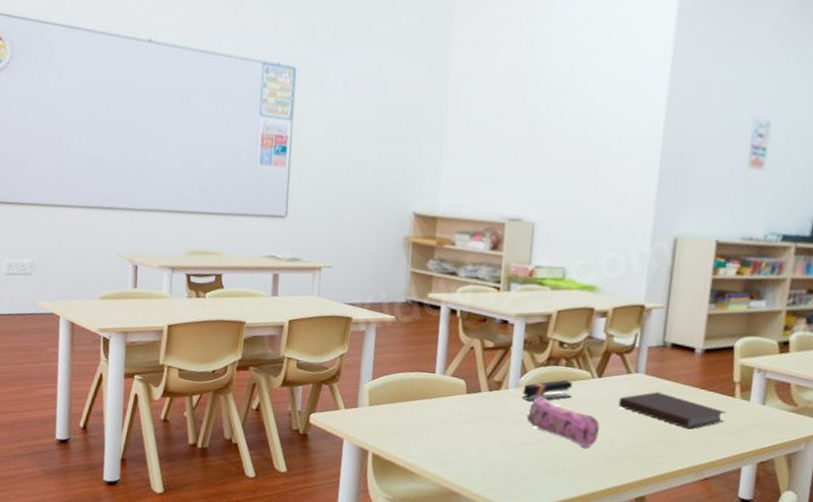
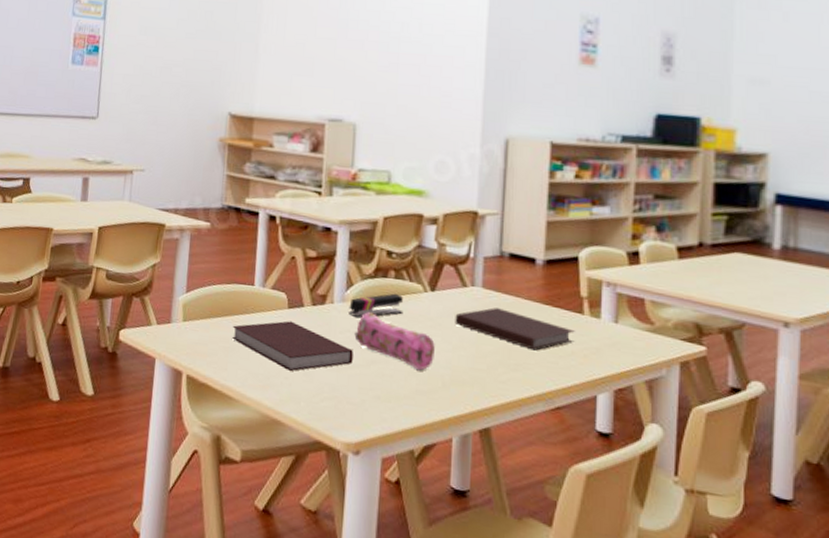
notebook: none [414,405,525,449] -> present [231,321,353,371]

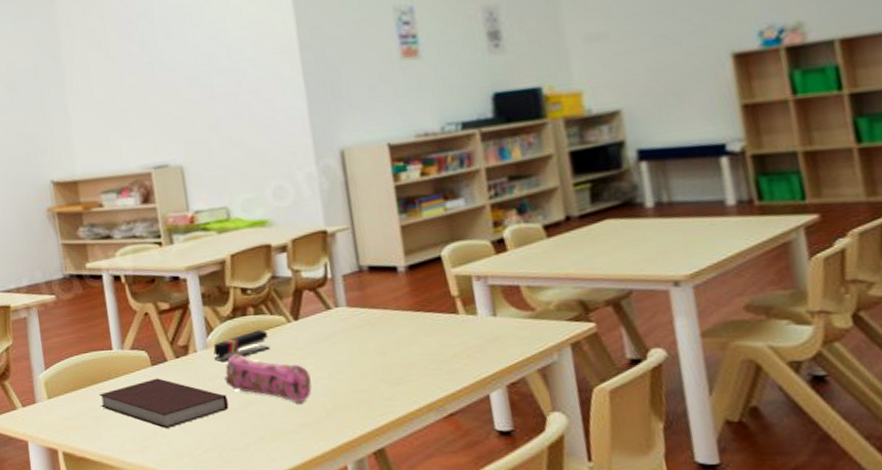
notebook: present [455,307,575,351] -> none [324,324,455,361]

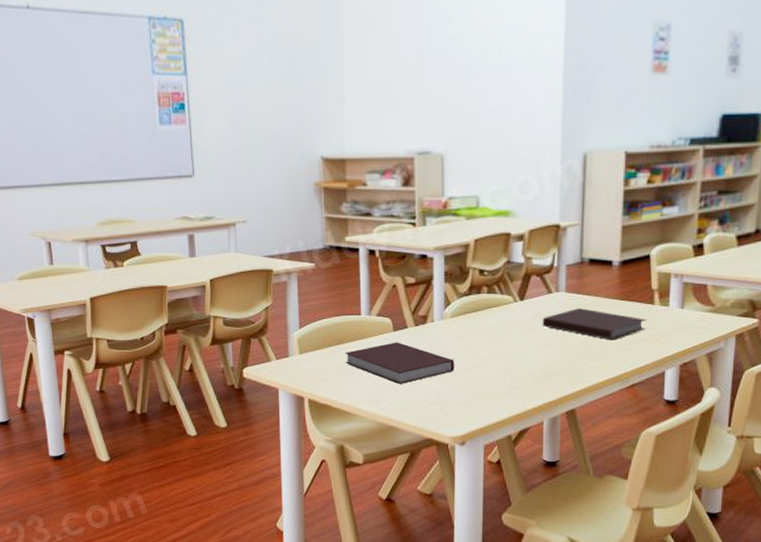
stapler: present [213,329,271,361] -> none [448,306,497,331]
pencil case: present [224,354,312,404] -> none [454,326,526,370]
notebook: none [324,324,455,361] -> present [542,308,647,340]

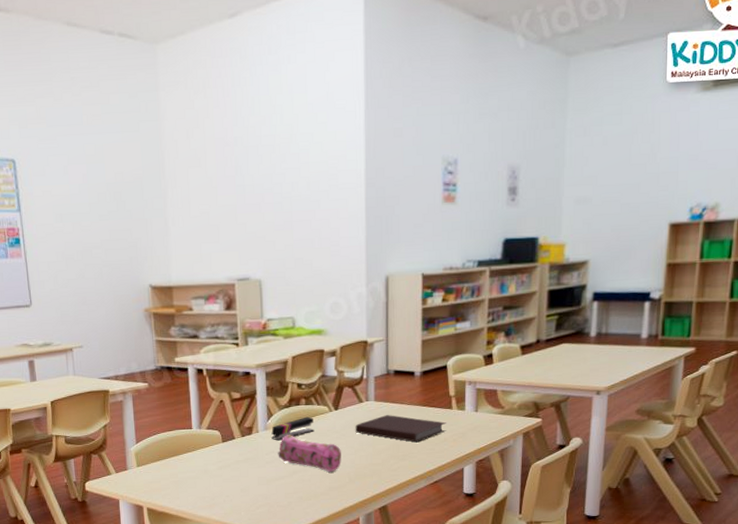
notebook: present [344,342,454,384] -> none [178,452,279,490]
stapler: none [448,306,497,331] -> present [271,416,315,440]
pencil case: none [454,326,526,370] -> present [278,435,341,473]

